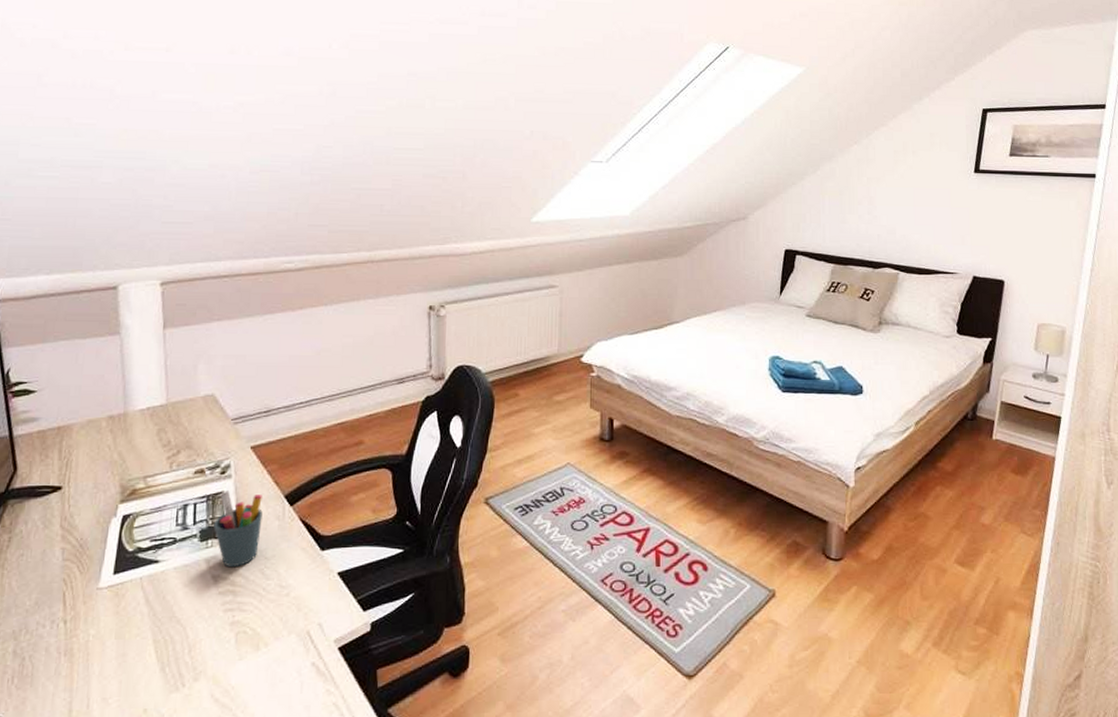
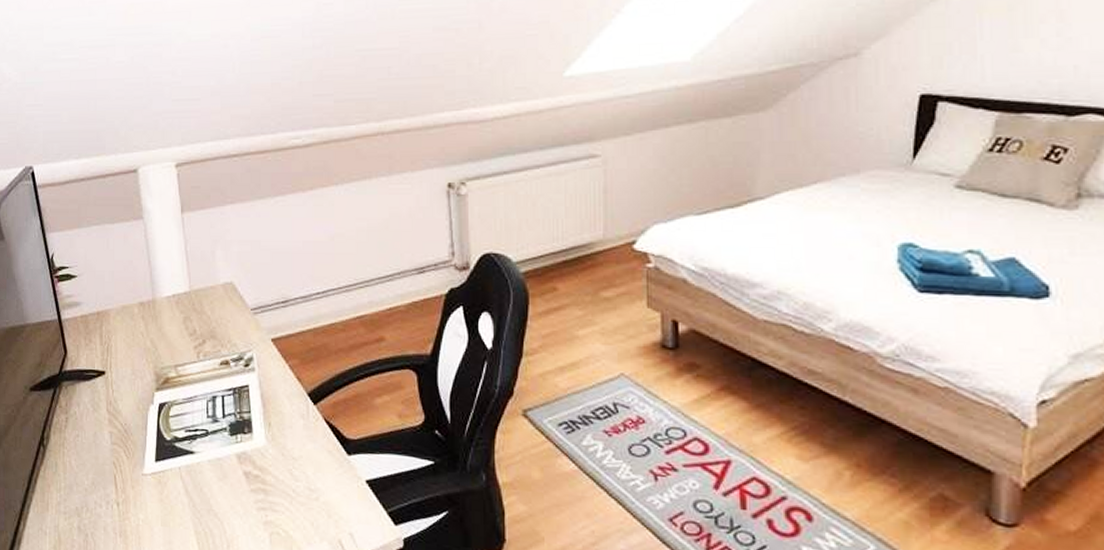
pen holder: present [214,489,263,568] -> none [242,383,287,465]

